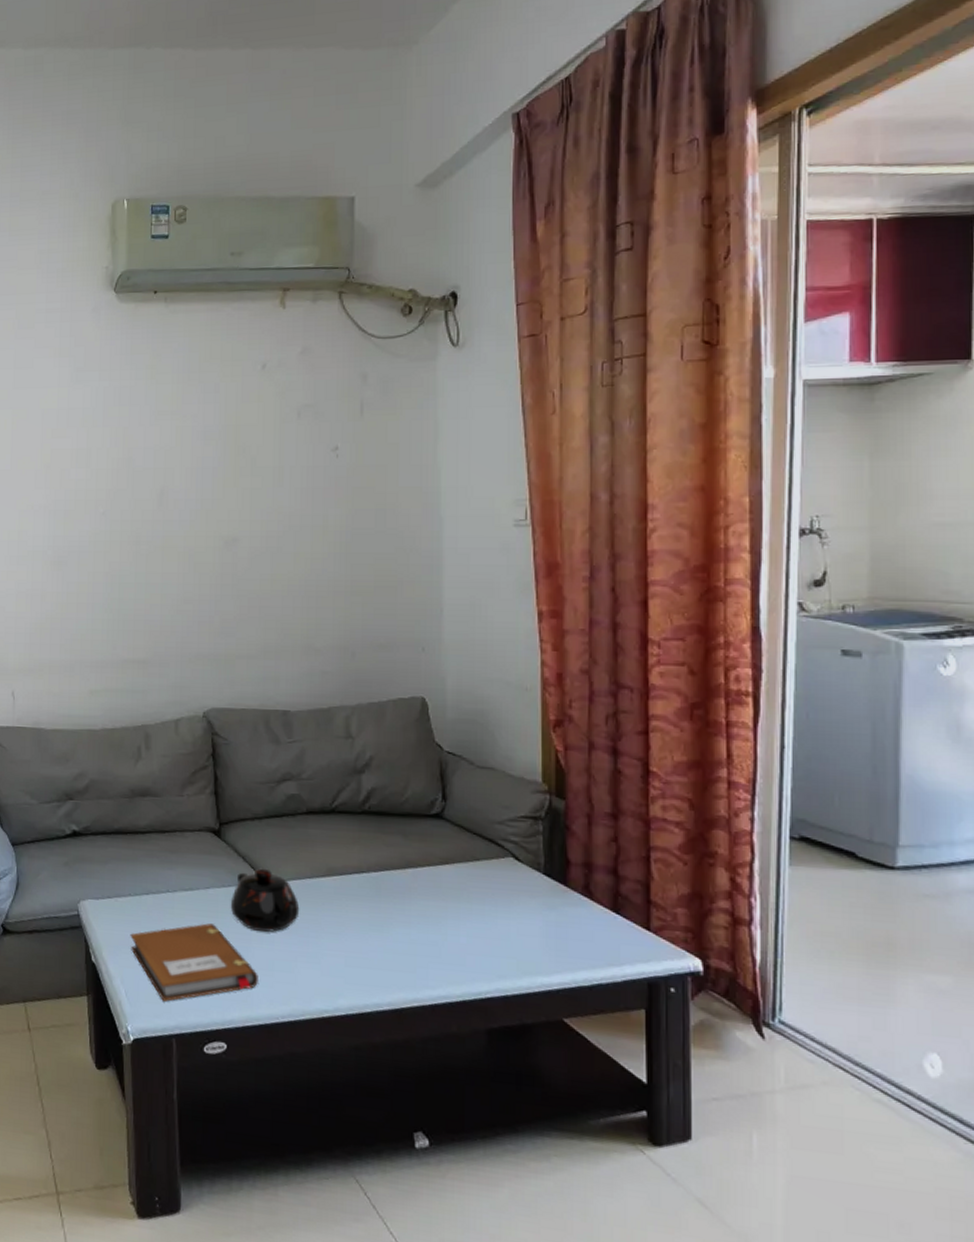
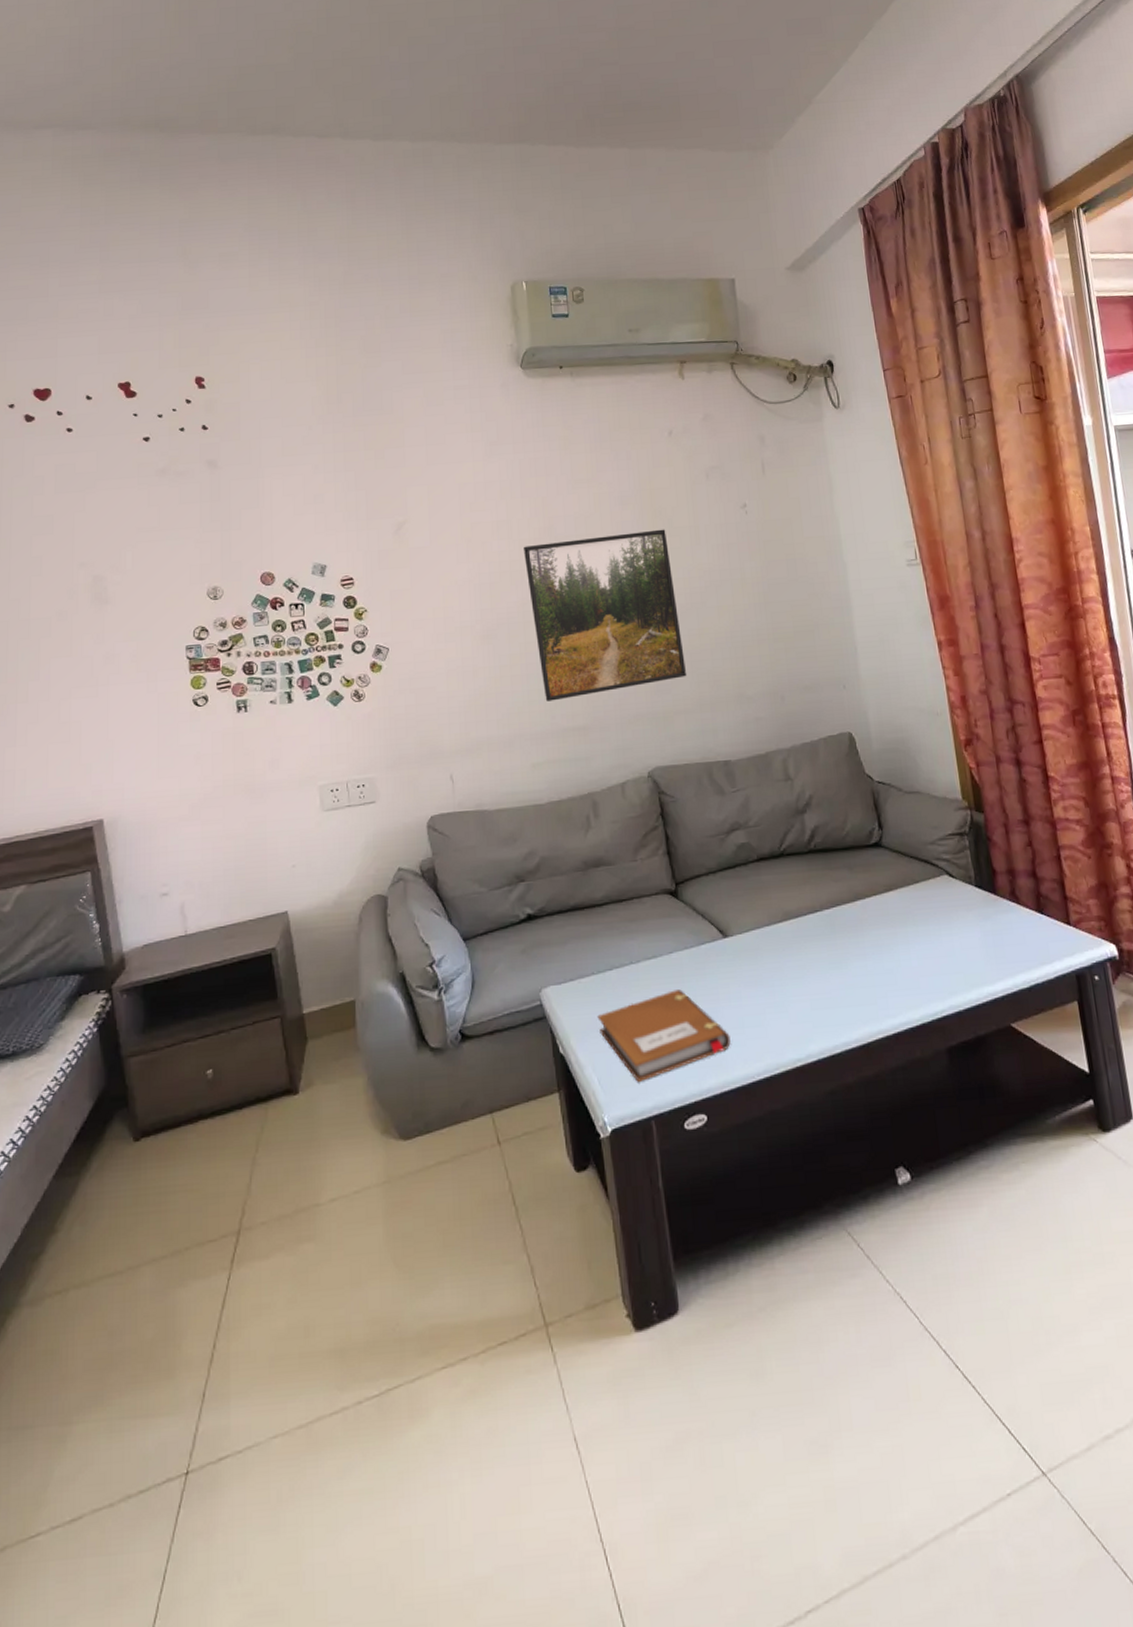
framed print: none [99,468,254,632] -> present [523,529,687,701]
teapot: present [230,867,300,932] -> none [694,921,763,989]

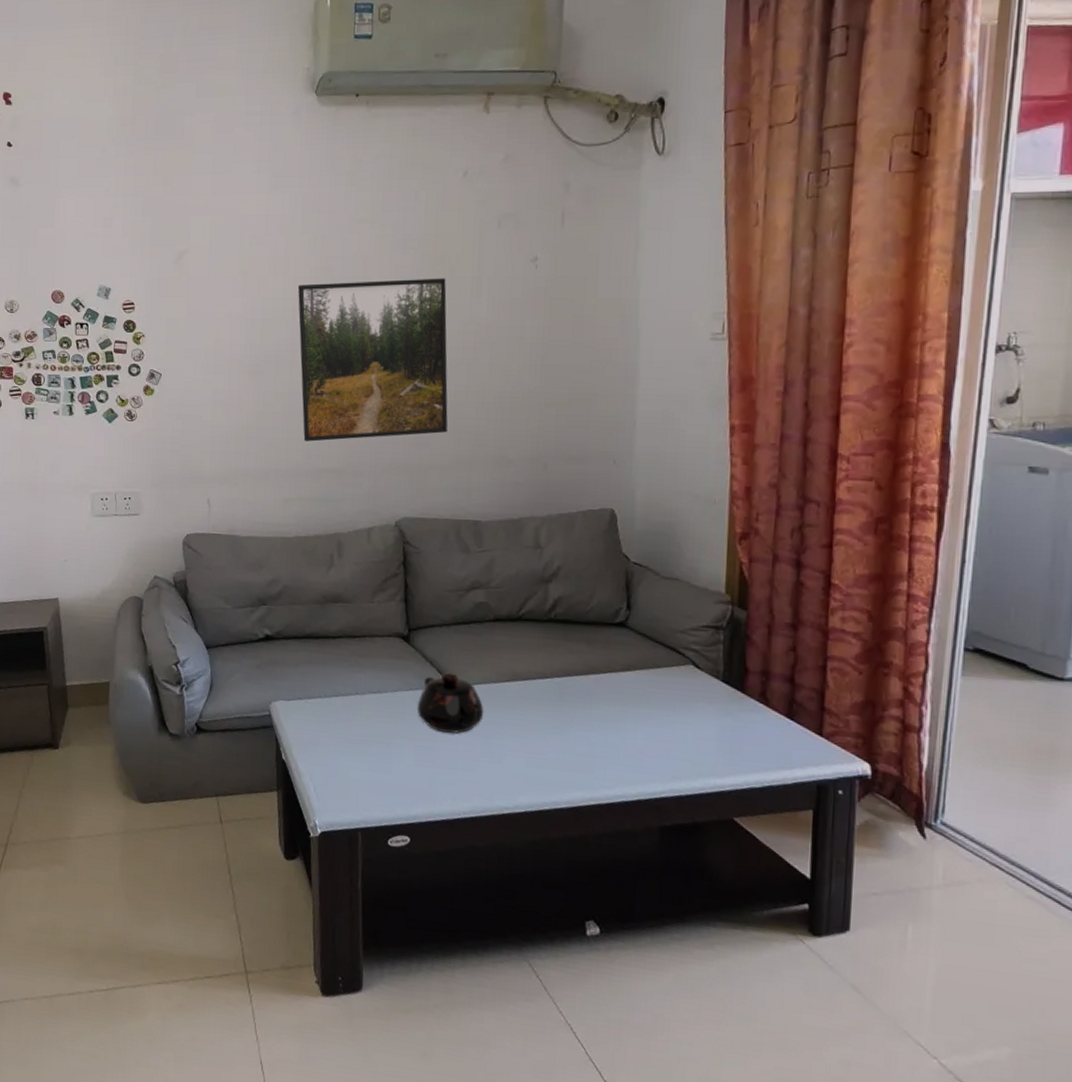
notebook: present [597,989,731,1082] -> none [319,724,442,797]
teapot: none [694,921,763,989] -> present [417,671,484,734]

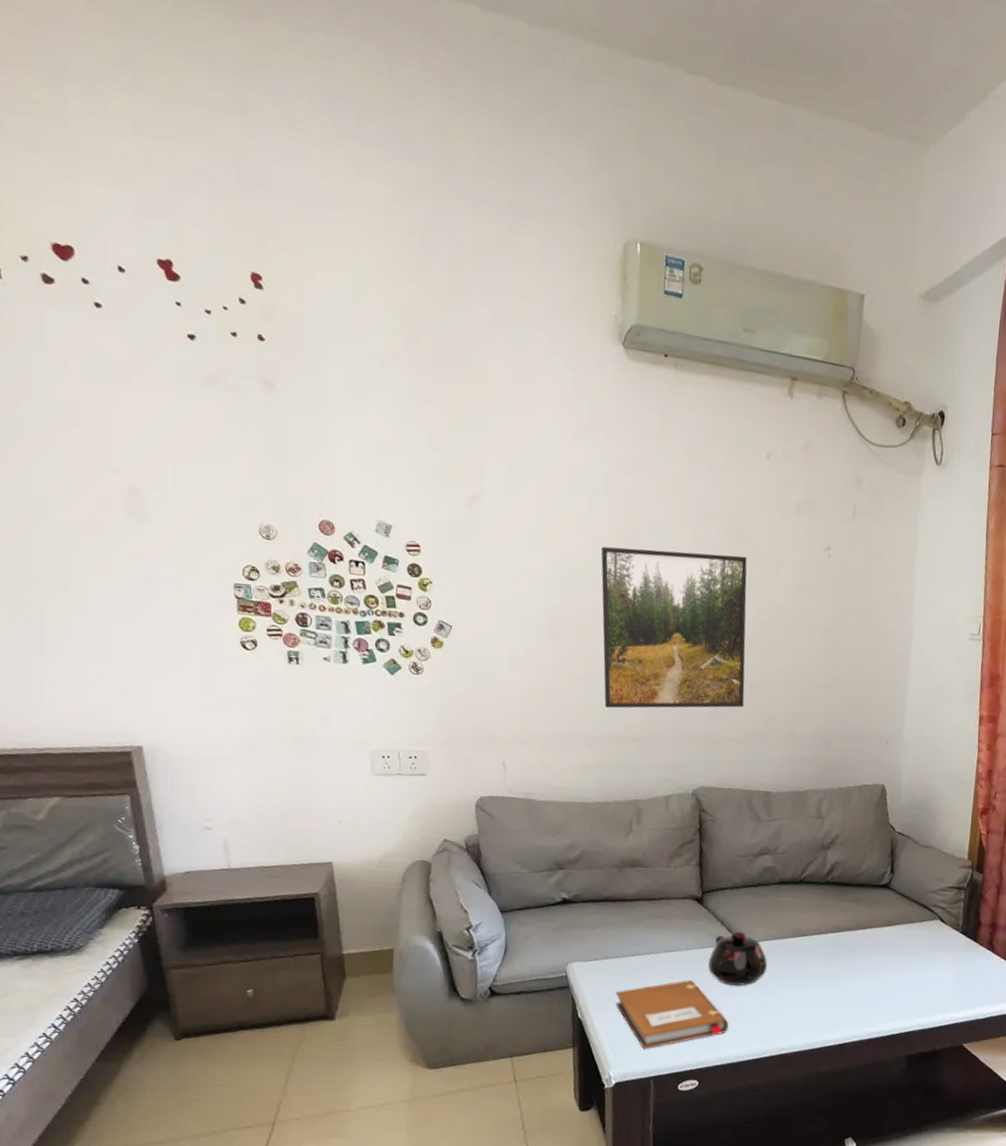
notebook: none [319,724,442,797] -> present [615,980,729,1049]

